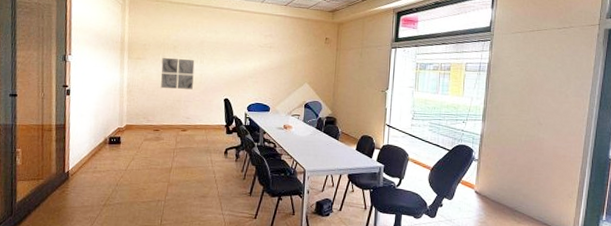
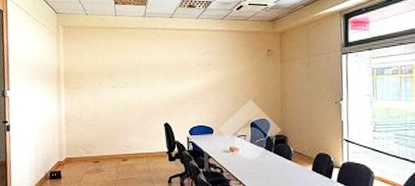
wall art: present [161,57,195,90] -> none [98,84,132,117]

